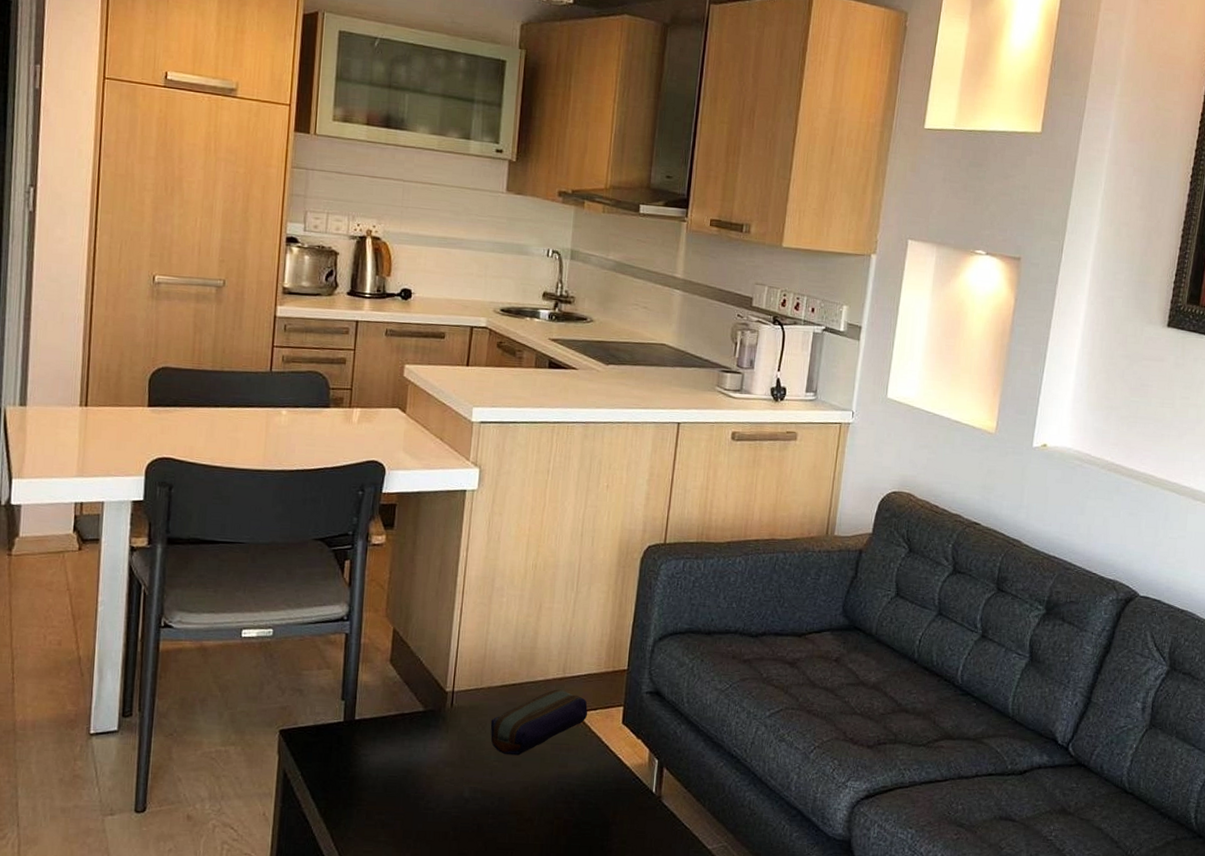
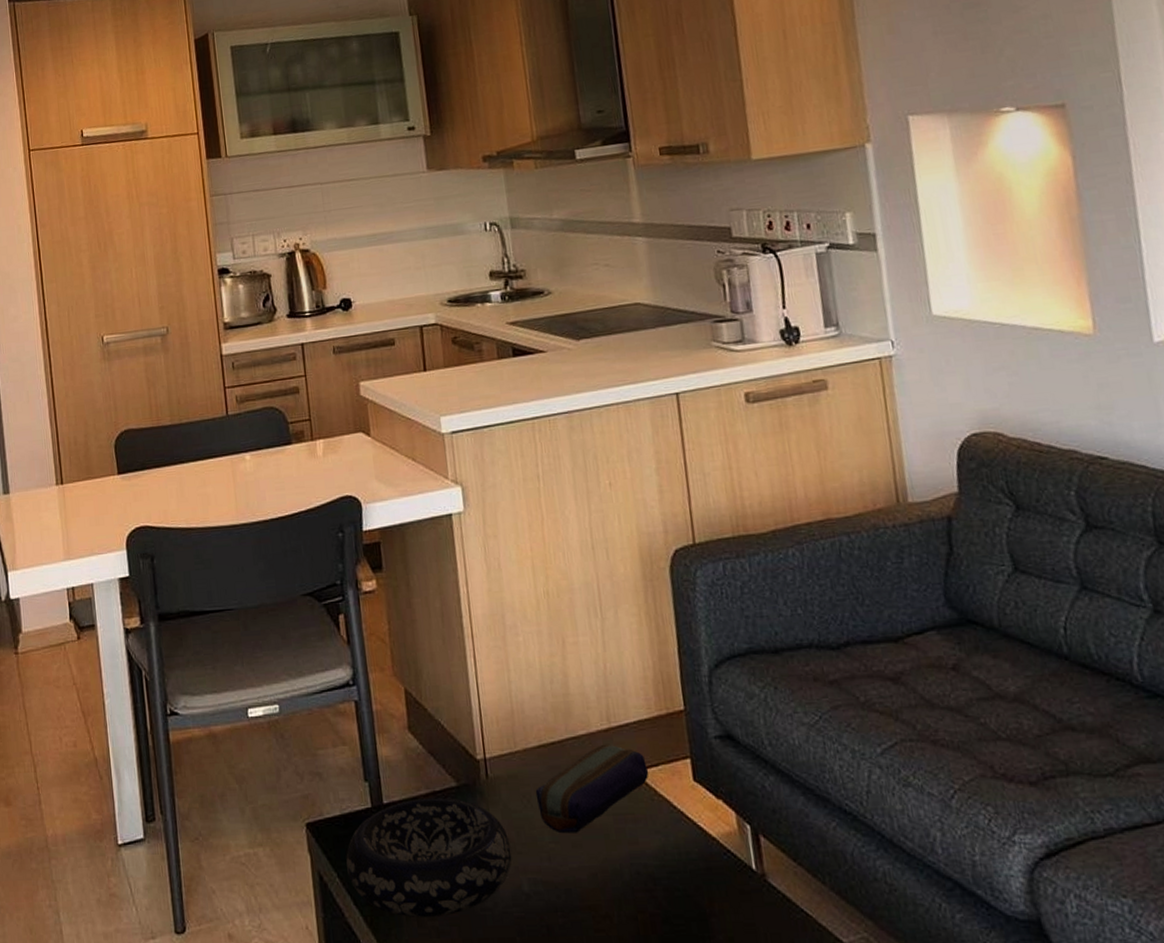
decorative bowl: none [311,718,461,812] -> present [346,797,512,917]

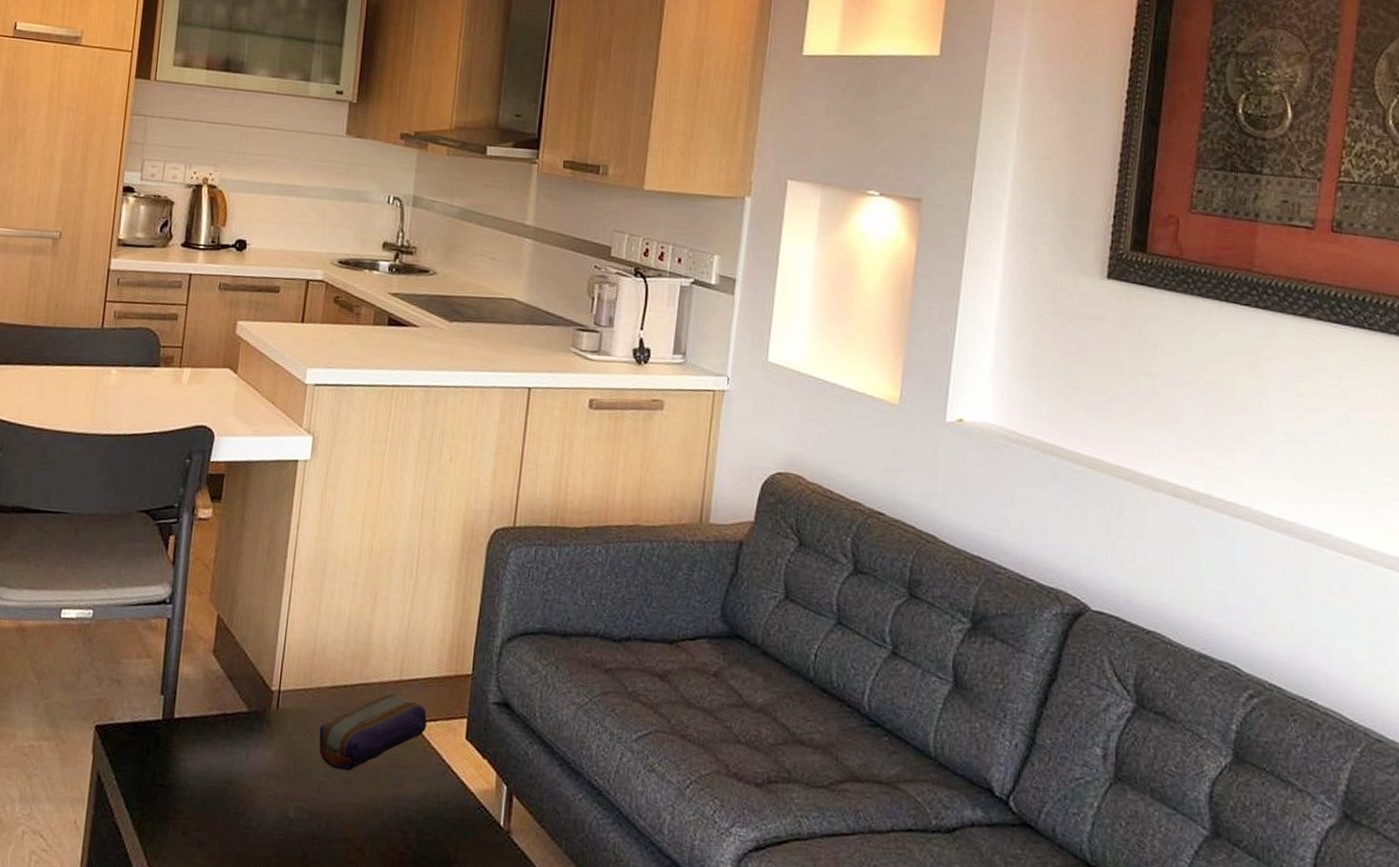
decorative bowl: present [346,797,512,917] -> none [125,718,287,829]

